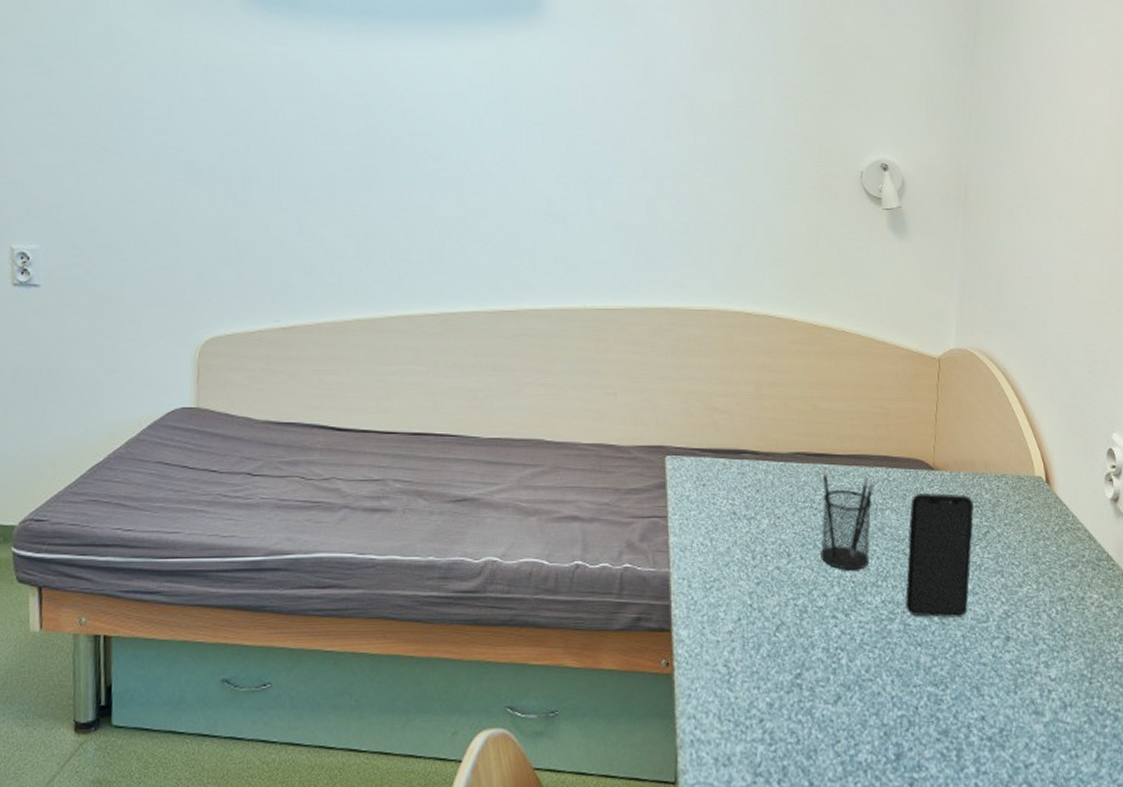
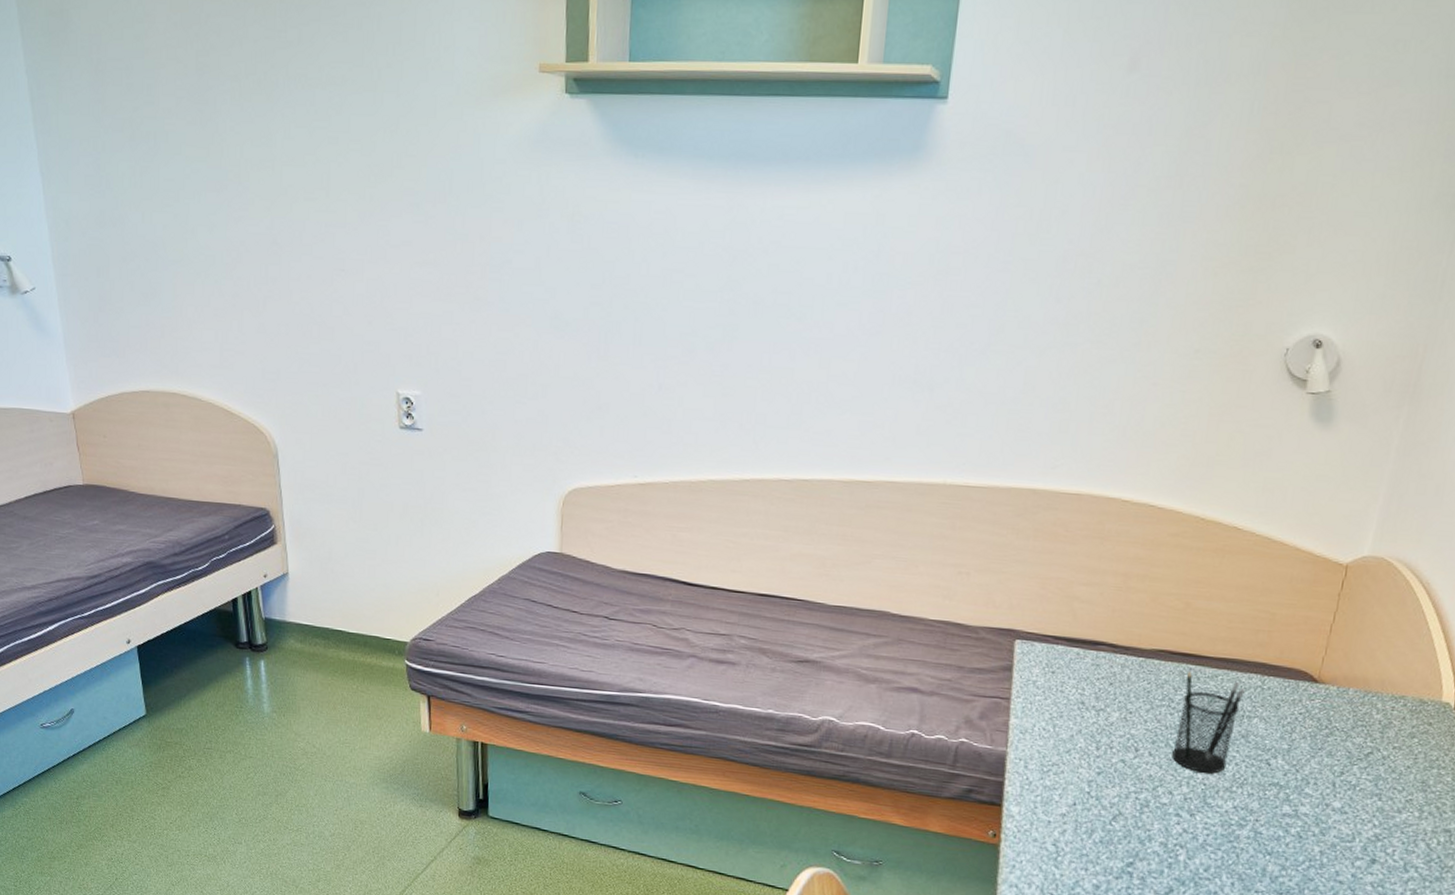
smartphone: present [905,493,974,618] -> none [1260,705,1360,834]

